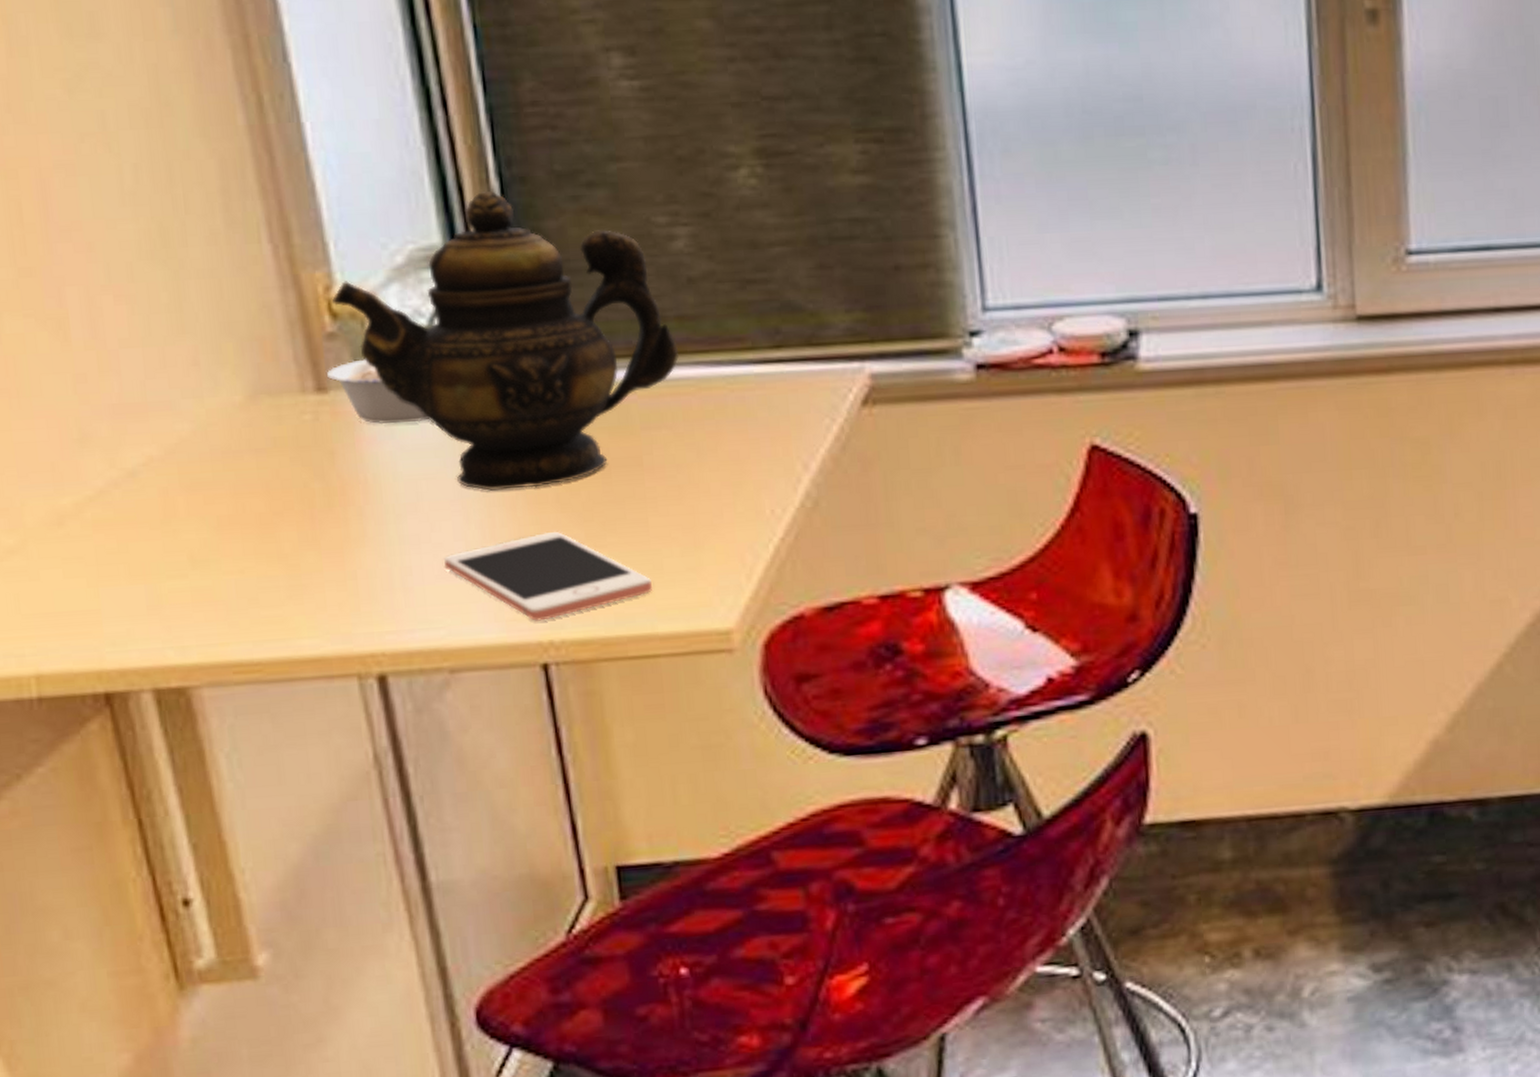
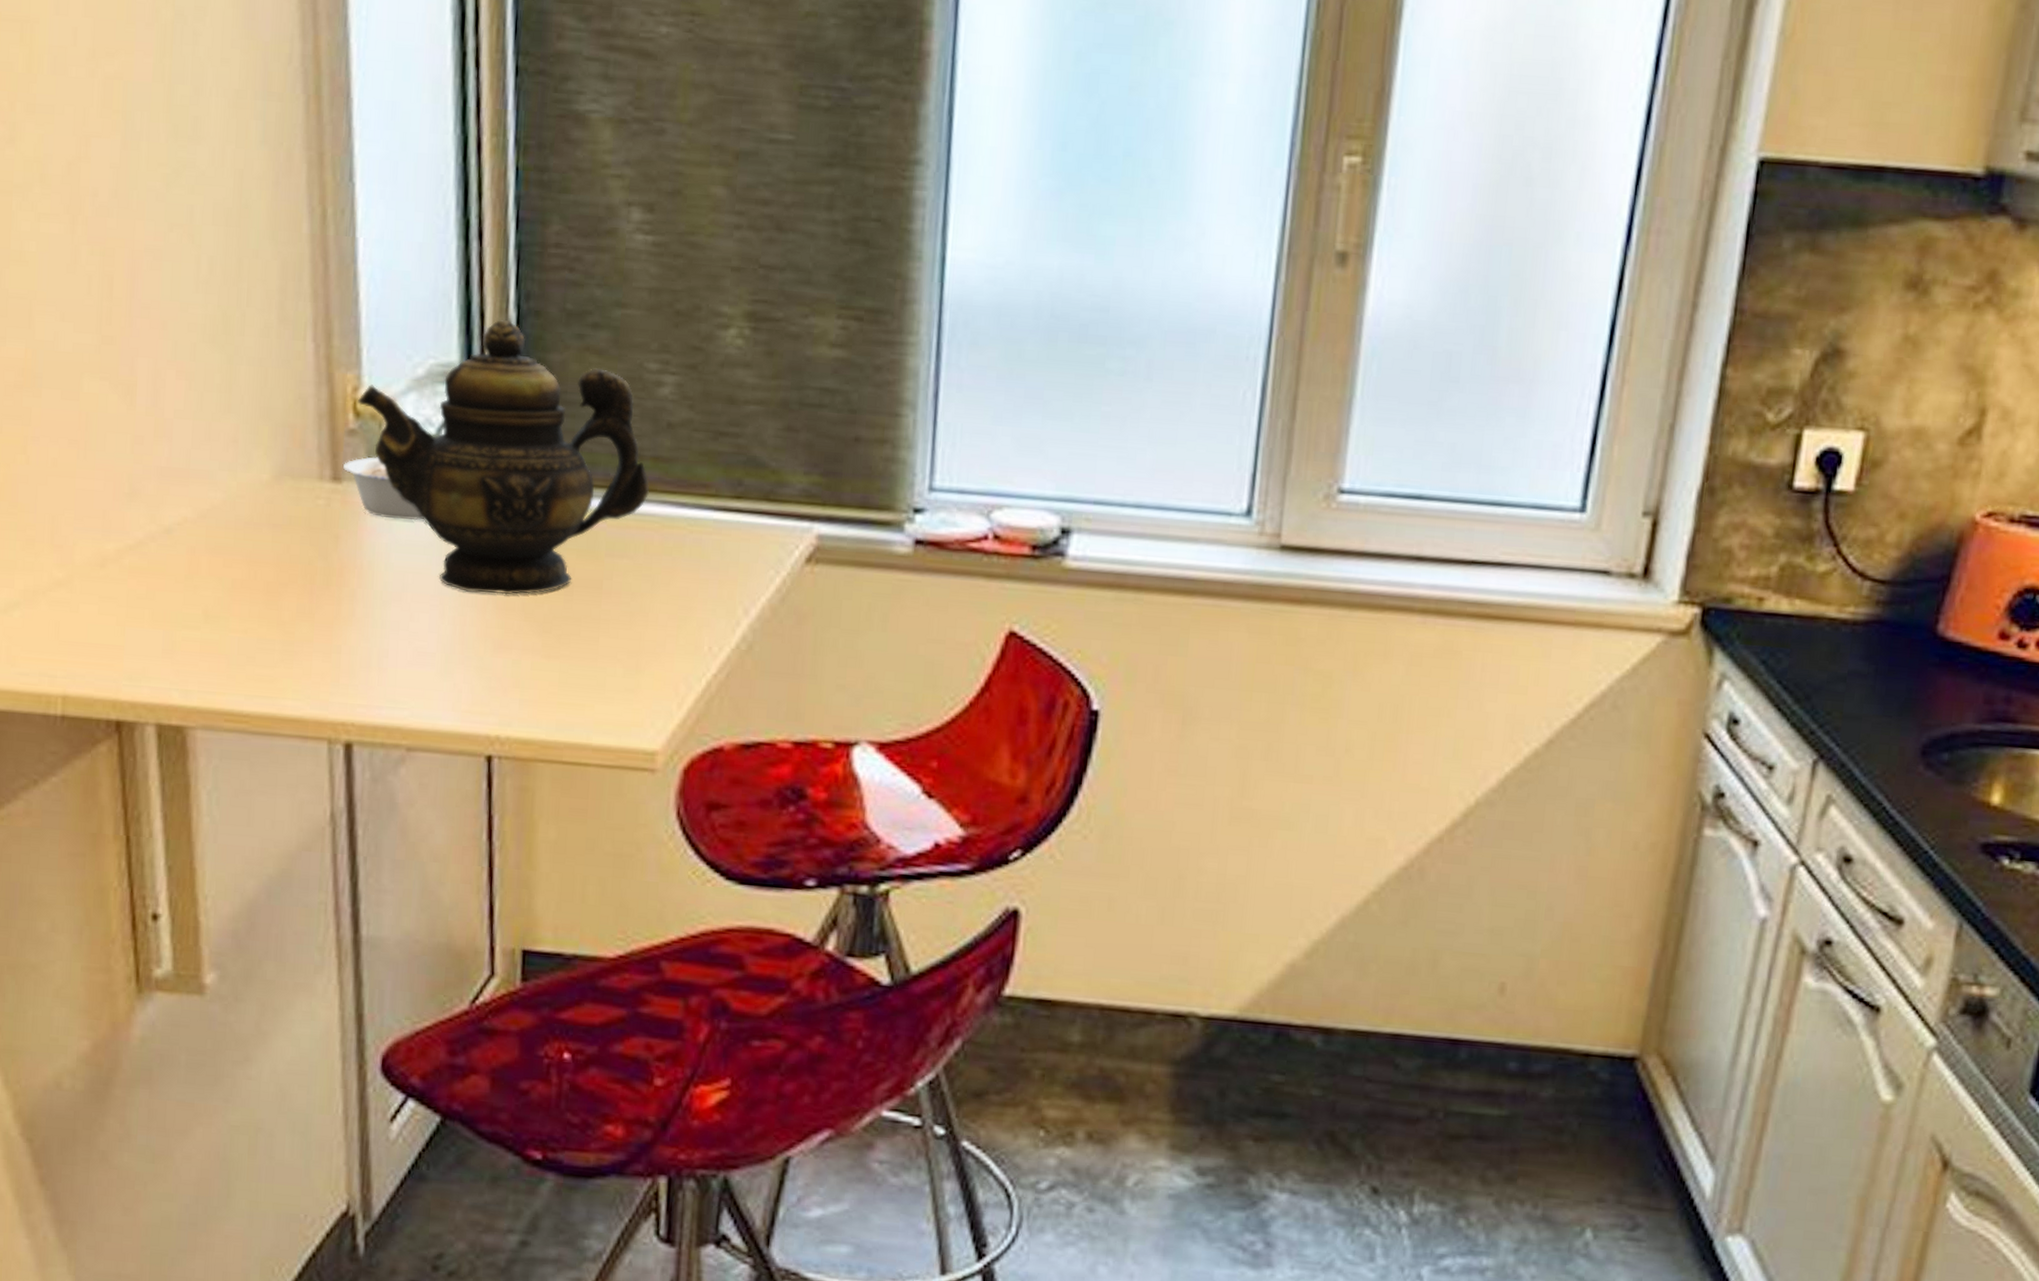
cell phone: present [444,531,653,621] -> none [416,637,594,717]

